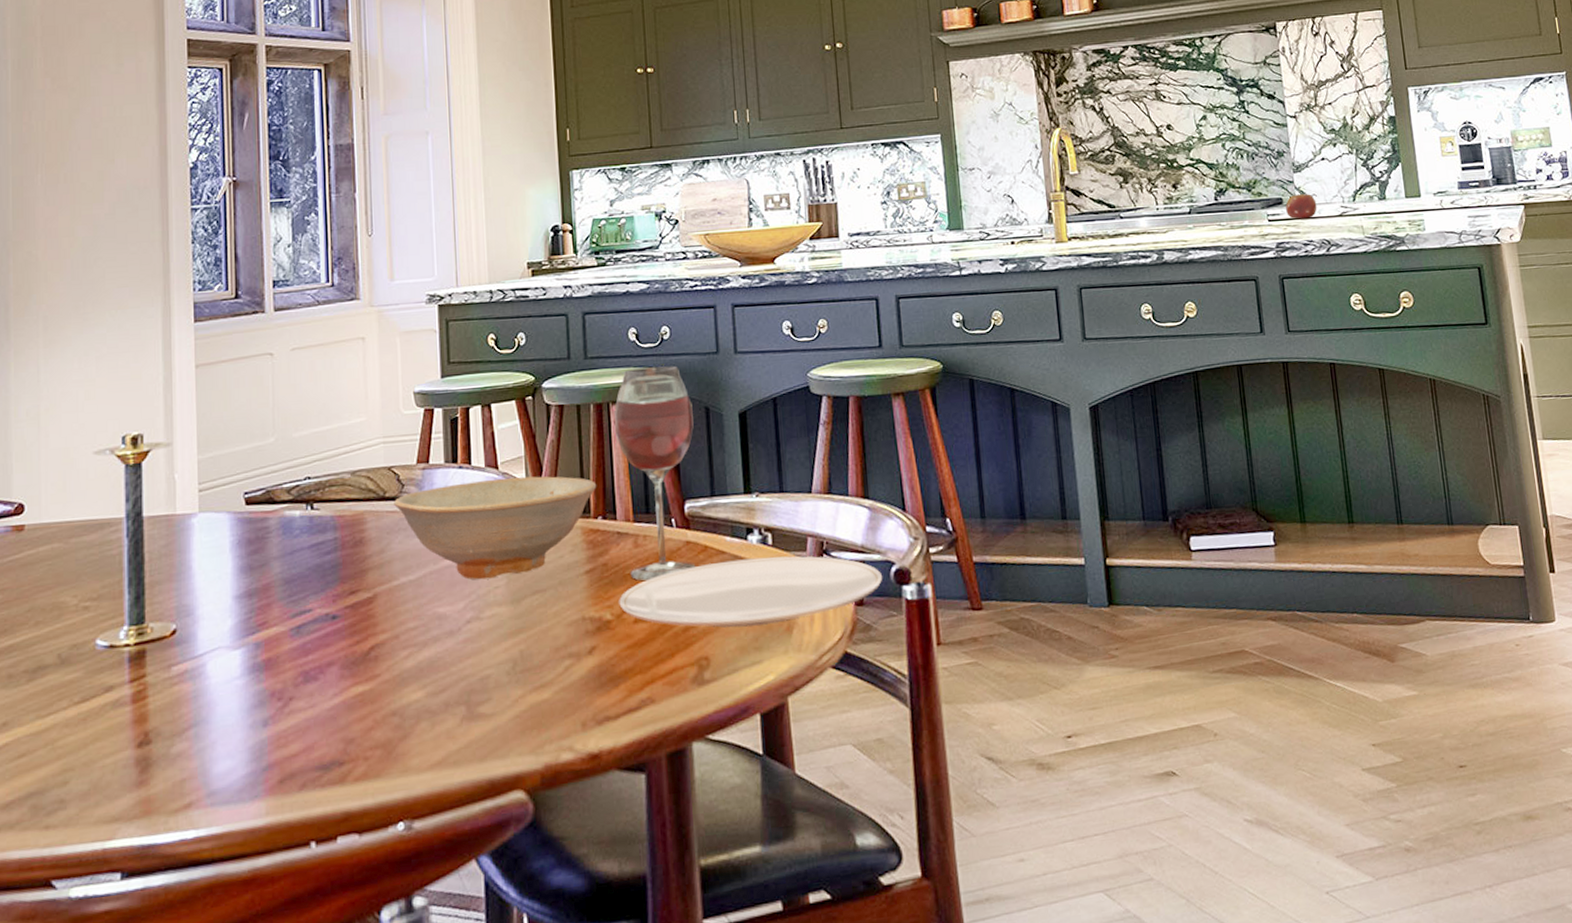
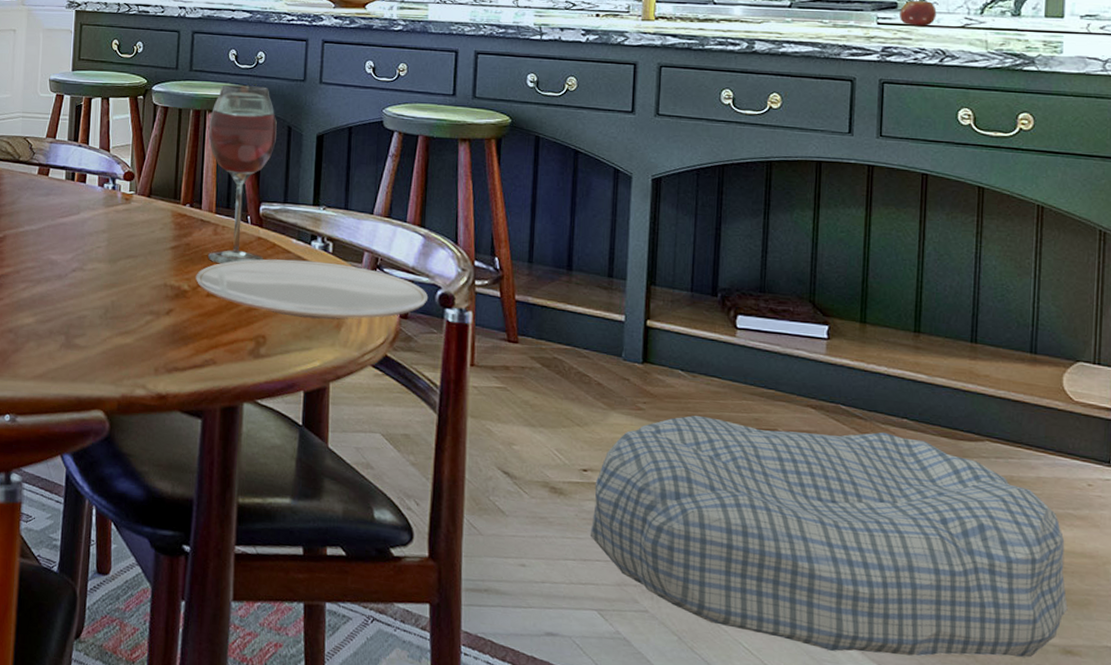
dish: present [394,476,597,580] -> none [26,159,189,240]
dog bed: none [1081,631,1521,875] -> present [589,415,1068,658]

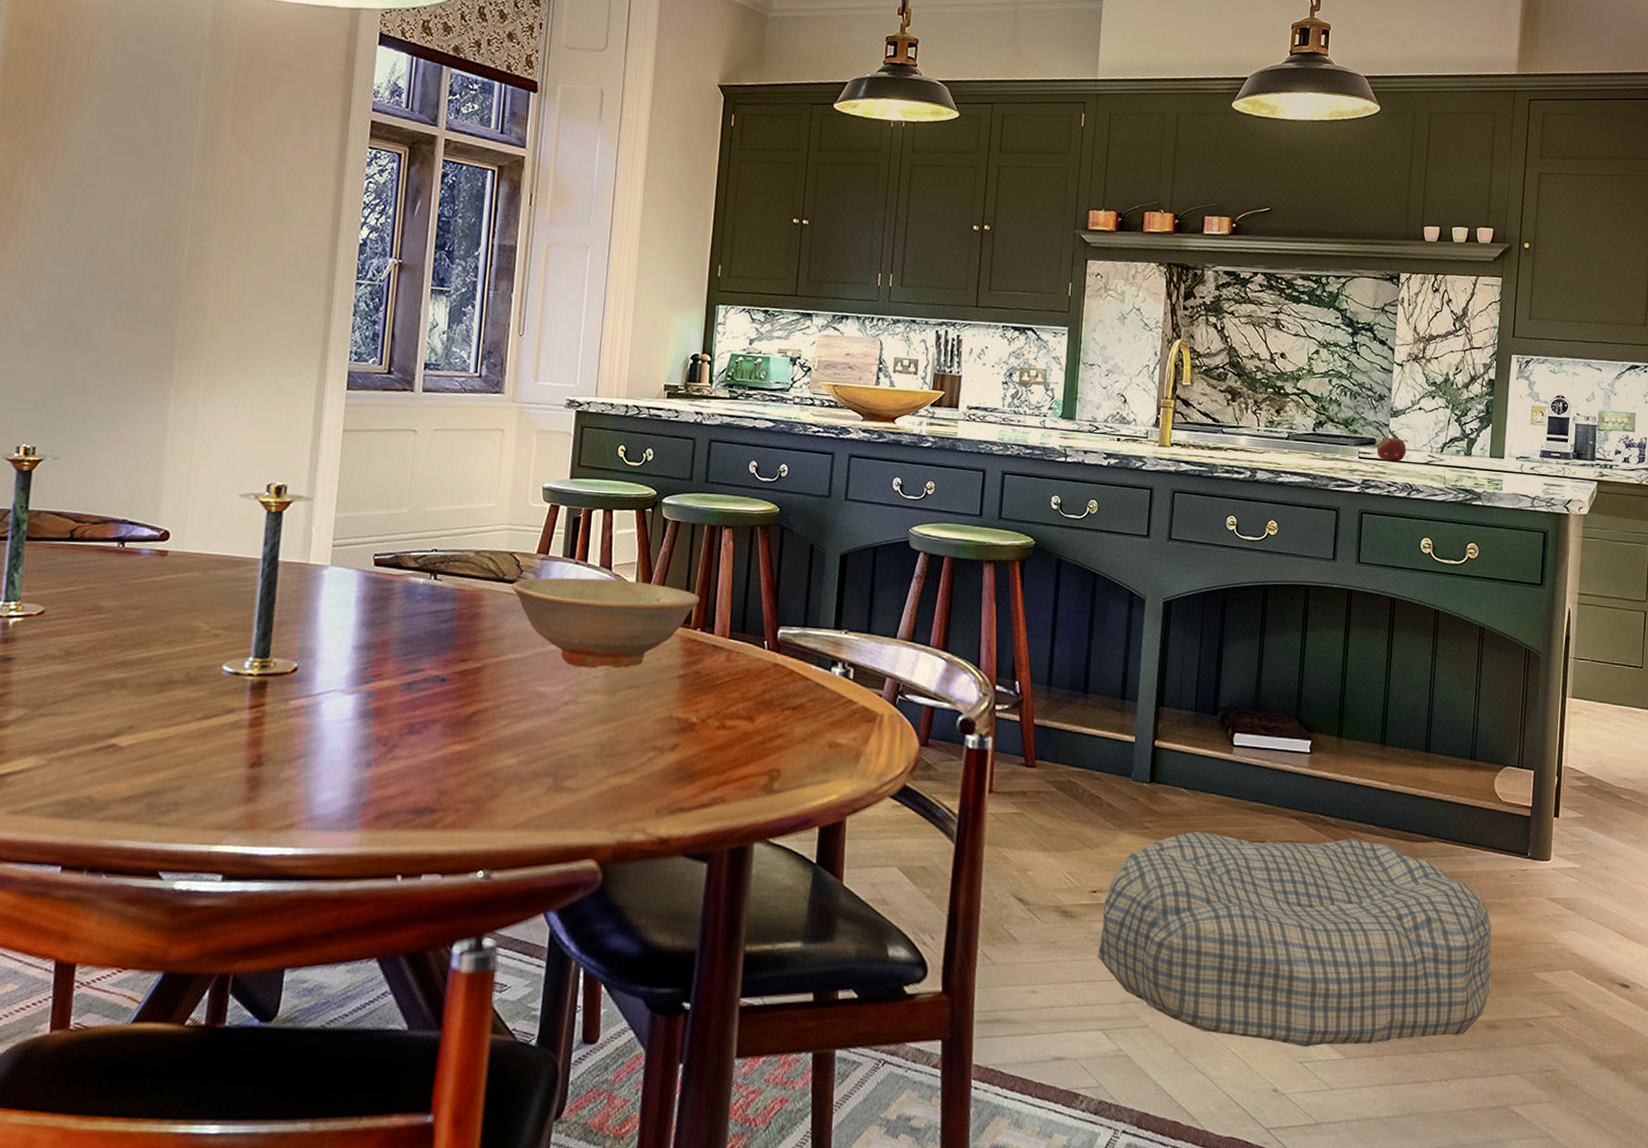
dish: none [26,159,189,240] -> present [511,577,701,669]
plate: present [196,259,429,320] -> none [705,687,950,750]
wineglass: present [208,85,277,264] -> none [720,499,799,694]

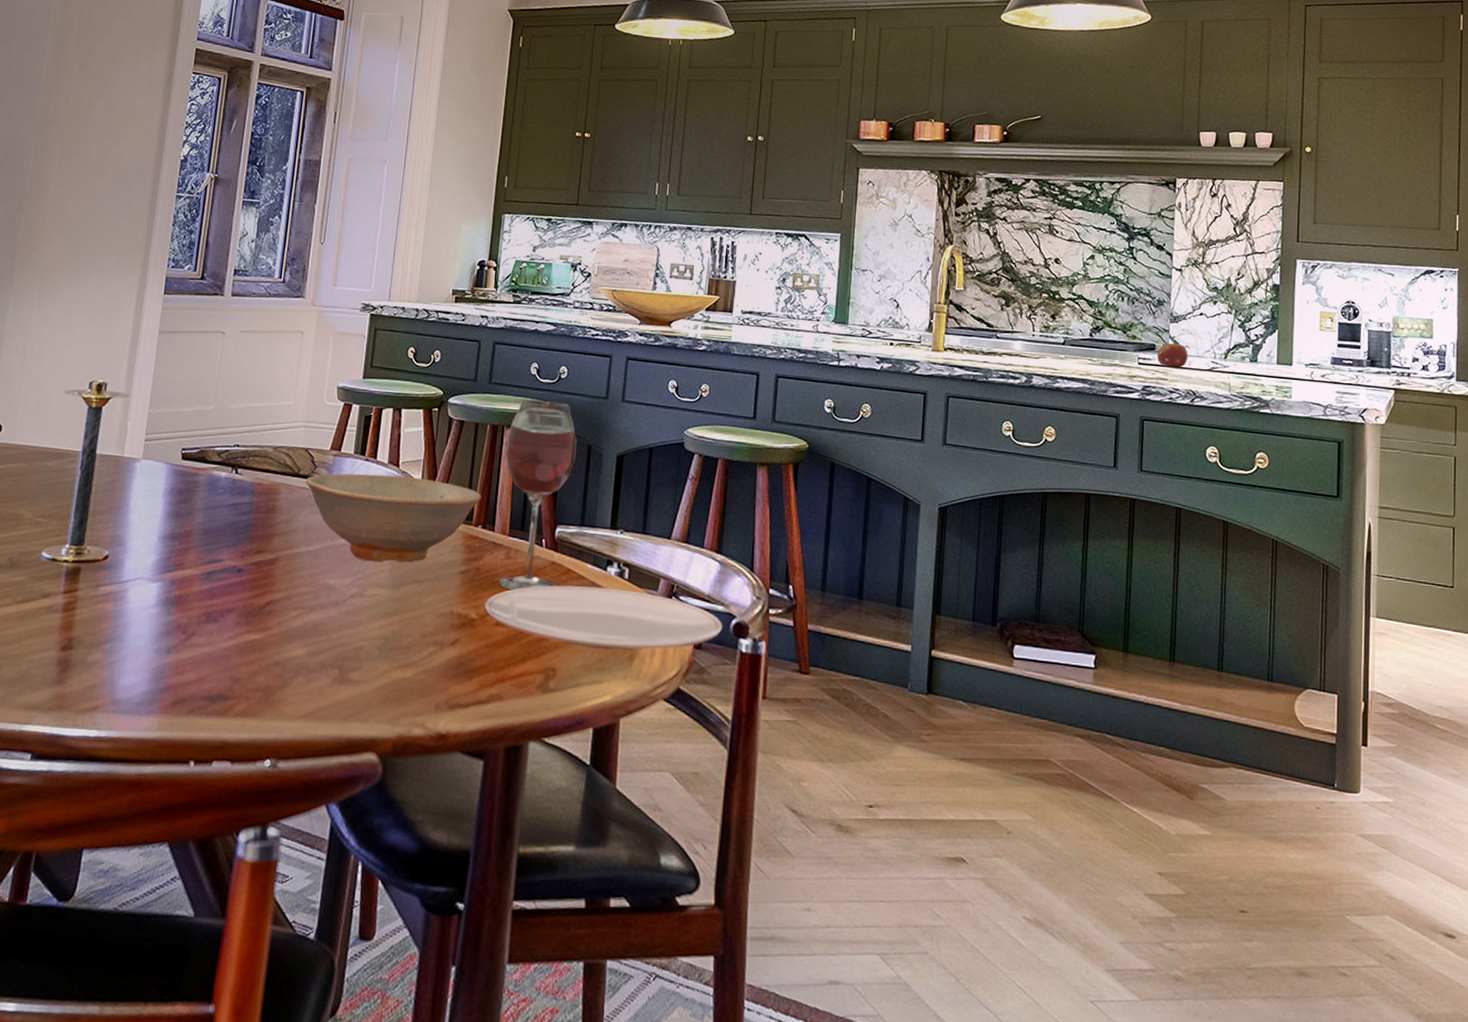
plate: none [705,687,950,750] -> present [484,585,723,650]
wineglass: none [720,499,799,694] -> present [499,399,577,591]
dog bed: present [1097,831,1493,1047] -> none [874,746,1301,986]

